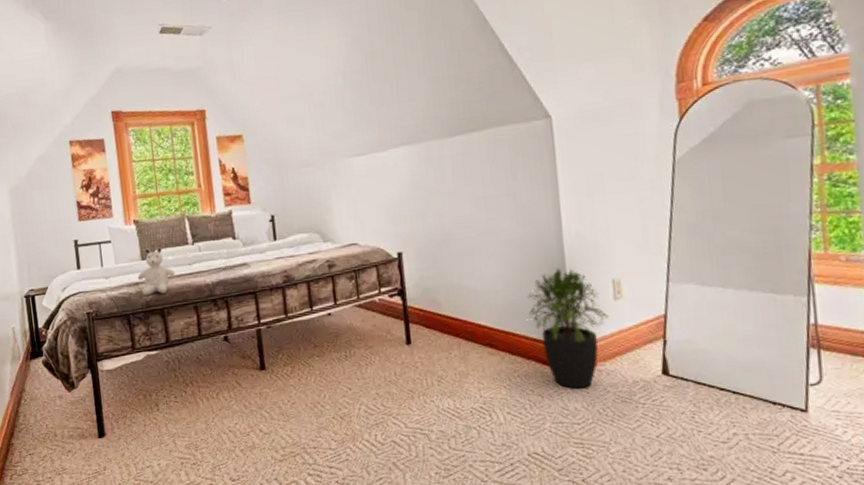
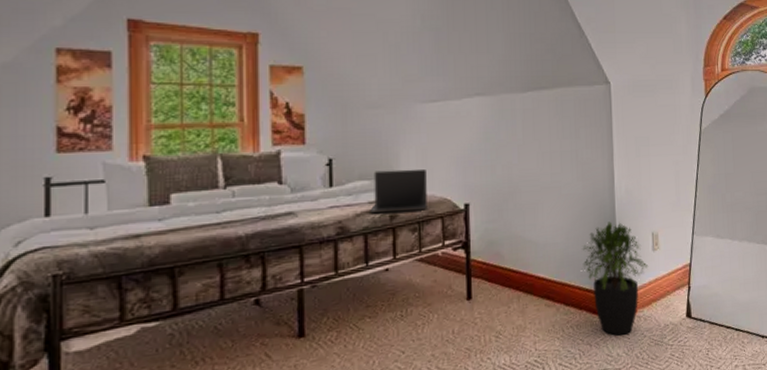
stuffed animal: present [137,247,176,296] -> none [140,190,197,252]
laptop computer: none [310,220,362,264] -> present [370,168,427,214]

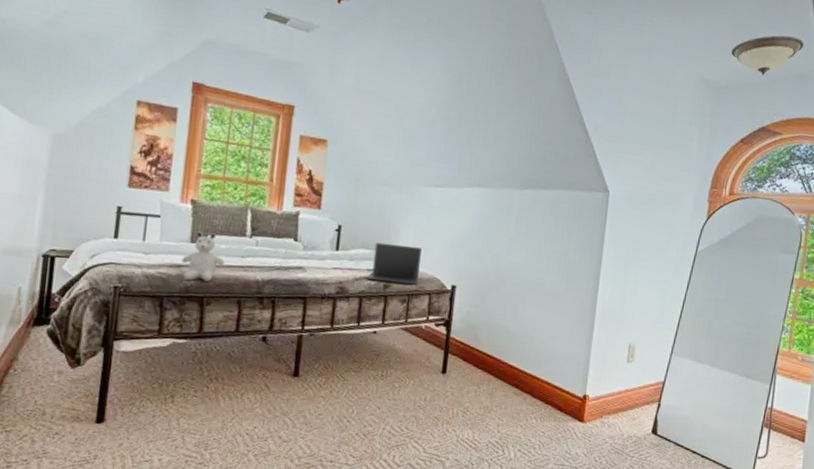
stuffed animal: none [140,190,197,252] -> present [181,231,225,282]
potted plant: present [581,221,649,336] -> none [553,326,621,437]

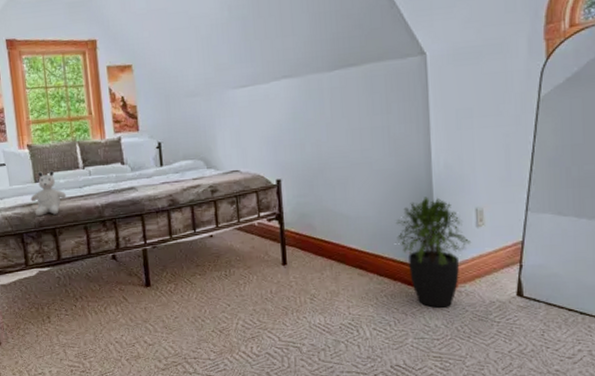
laptop computer: present [367,242,422,285] -> none [194,148,243,189]
potted plant: none [553,326,621,437] -> present [395,196,472,308]

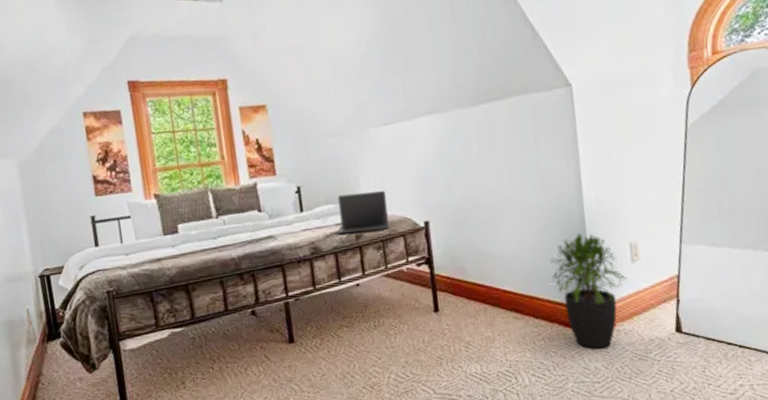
stuffed animal: present [30,171,67,217] -> none [159,221,200,273]
laptop computer: none [194,148,243,189] -> present [337,190,389,235]

